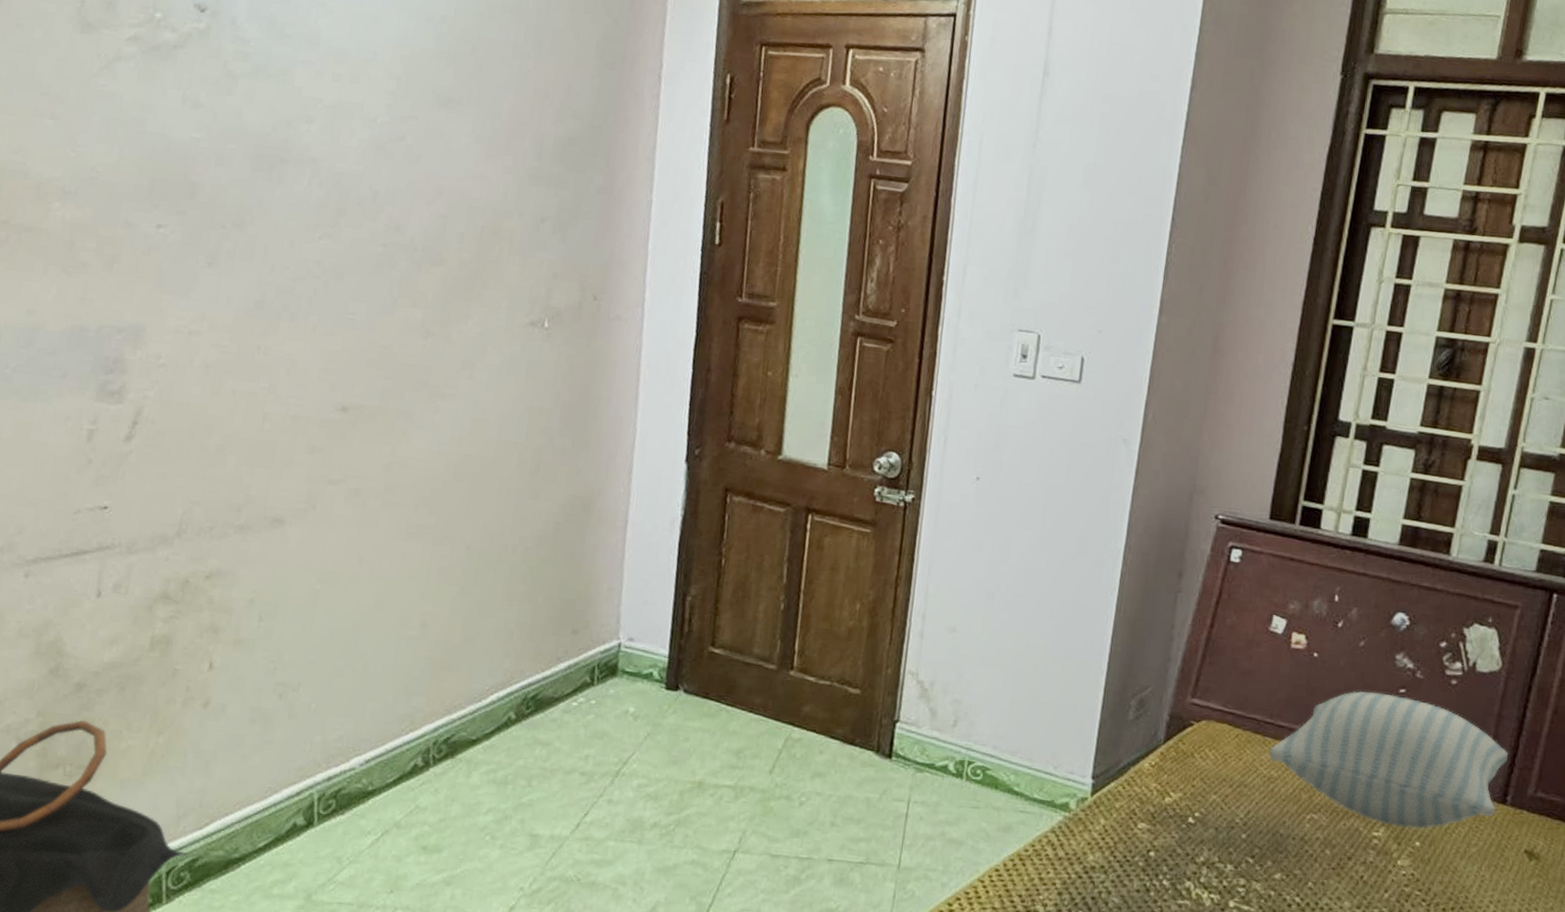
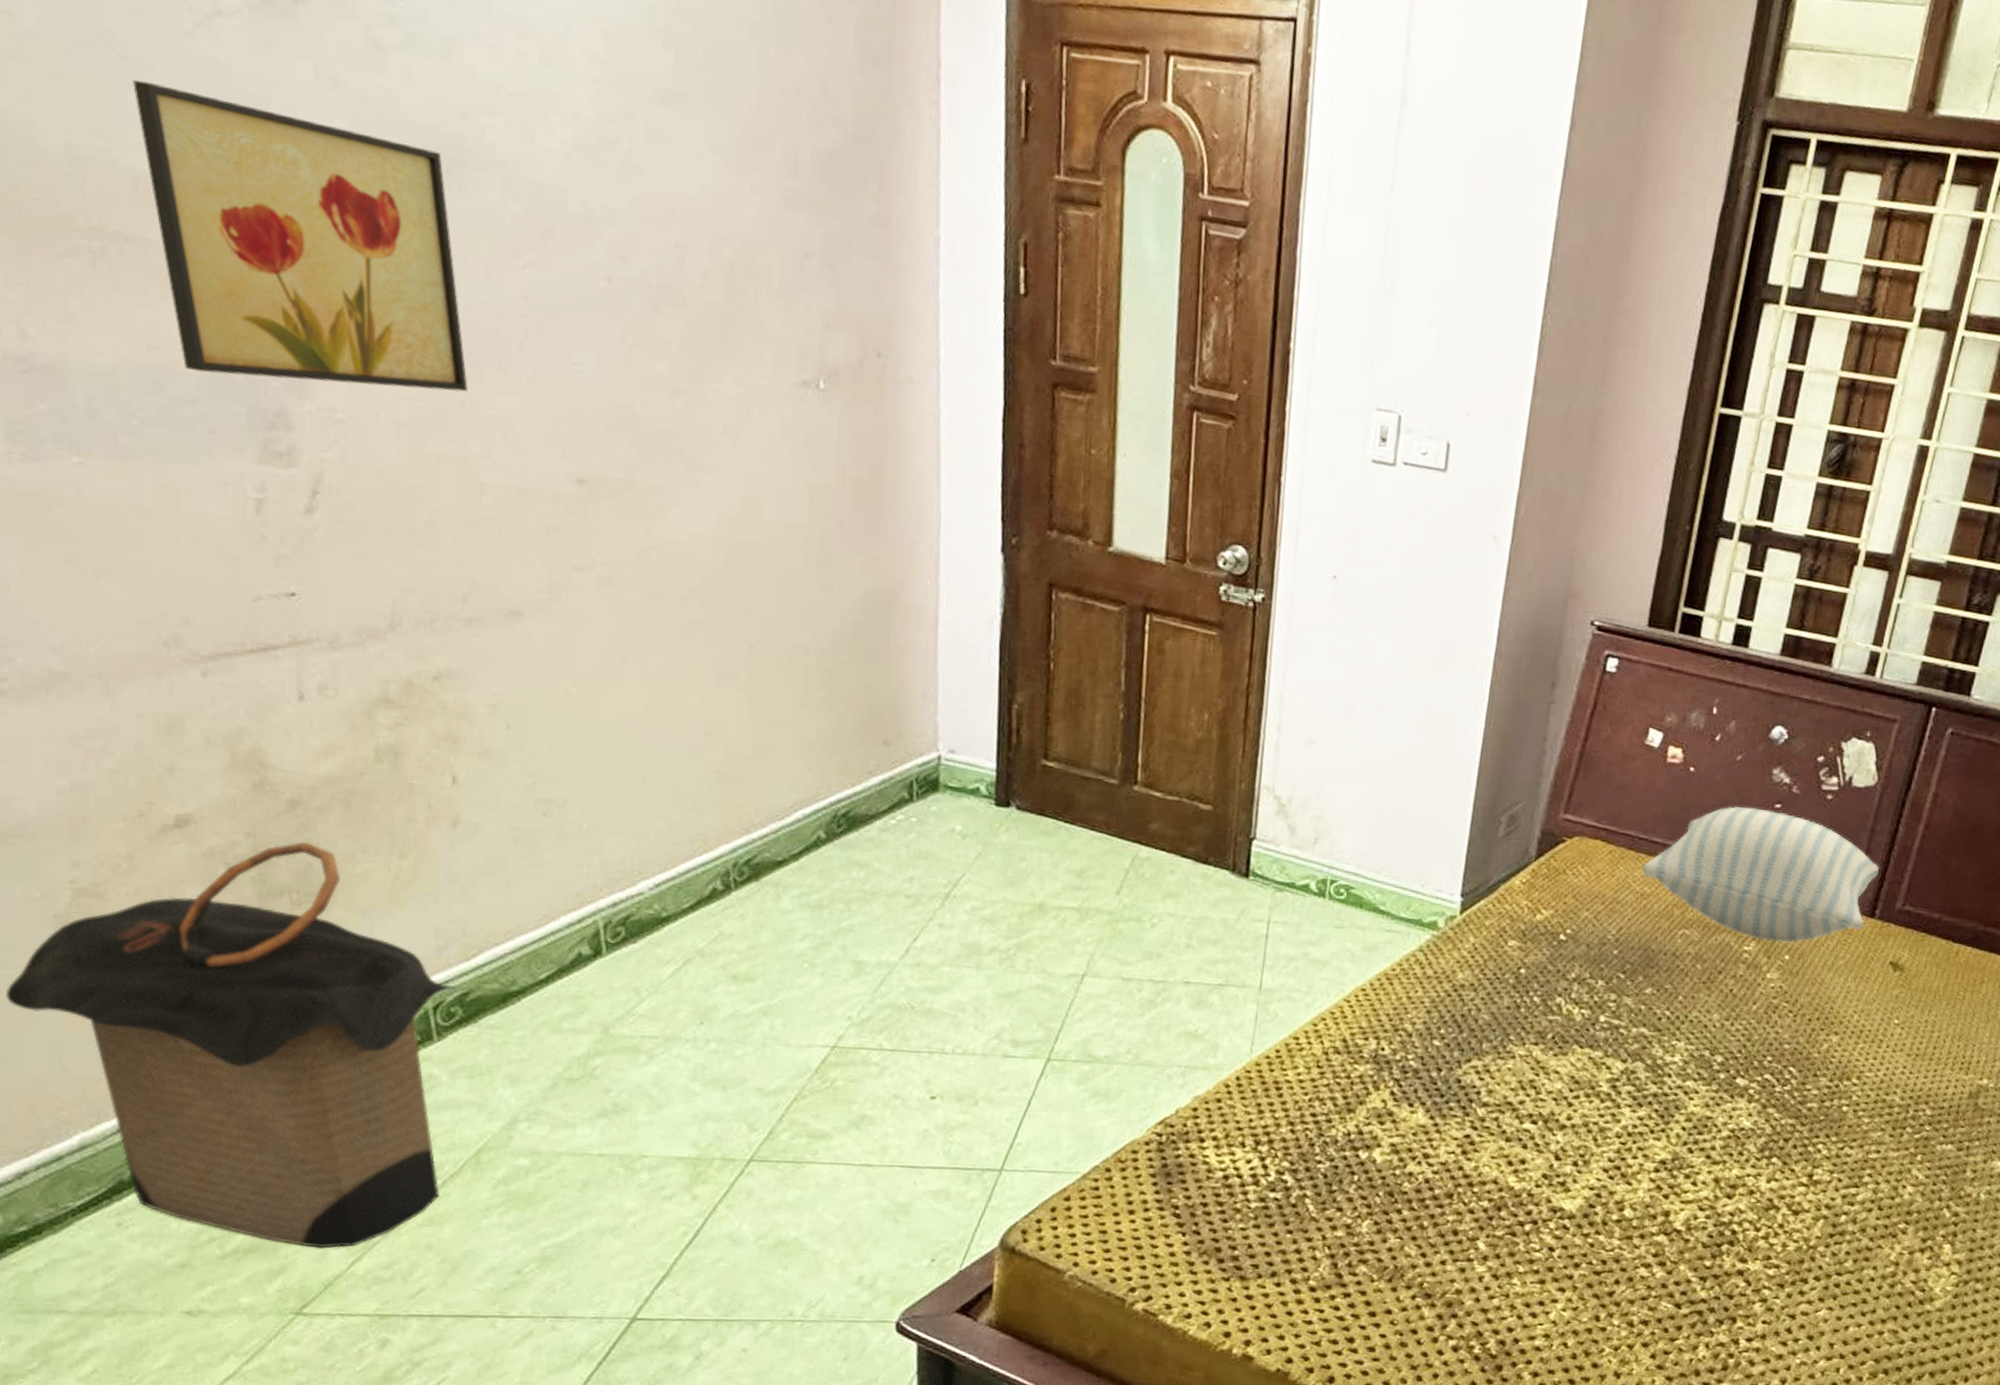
wall art: none [48,110,268,339] -> present [133,79,468,392]

